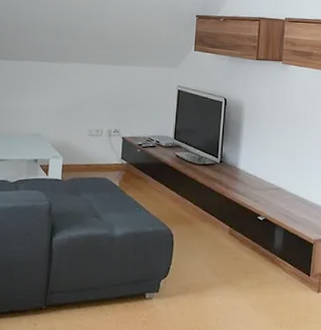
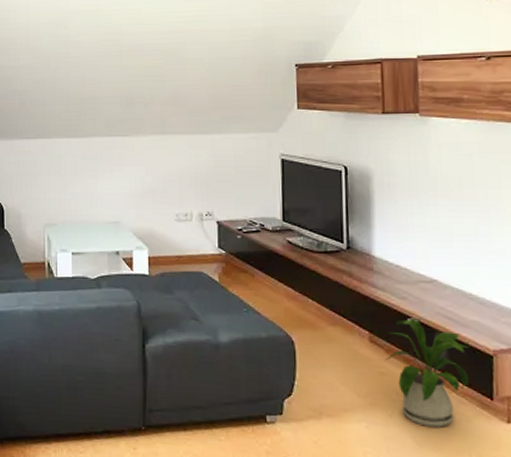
house plant: none [239,216,298,298] -> present [386,318,470,428]

